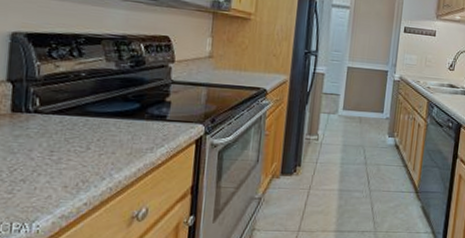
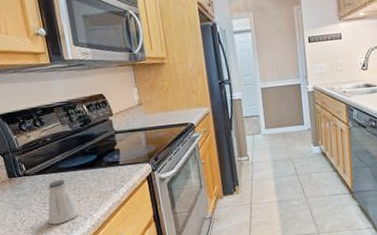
saltshaker: none [49,125,96,180] -> present [47,179,79,225]

